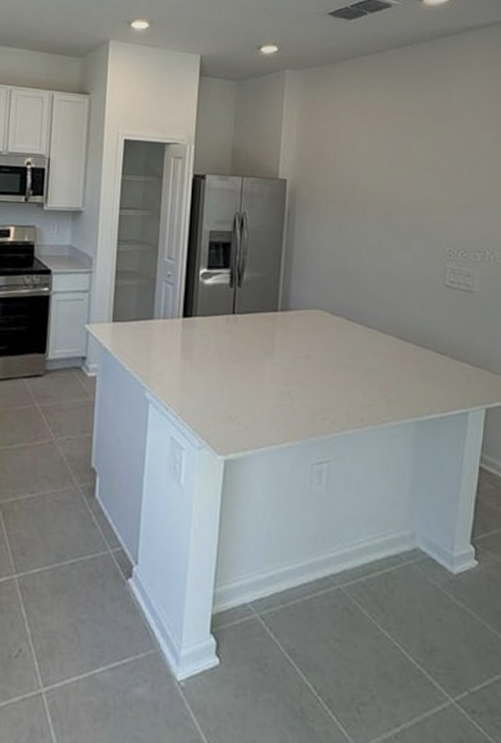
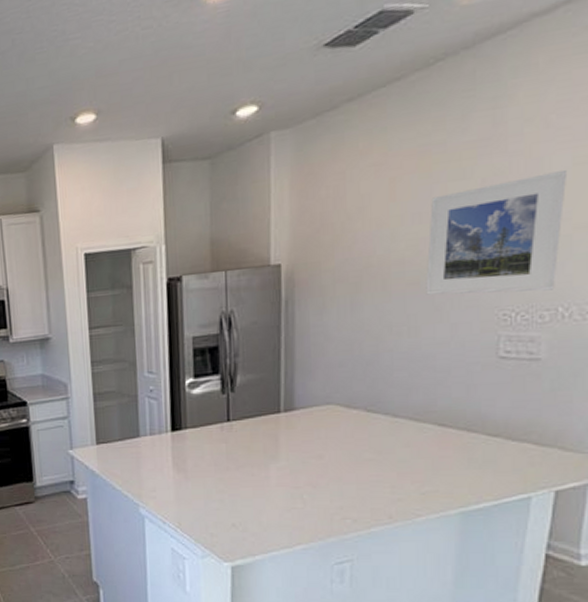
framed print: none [394,144,490,236] -> present [425,171,566,295]

